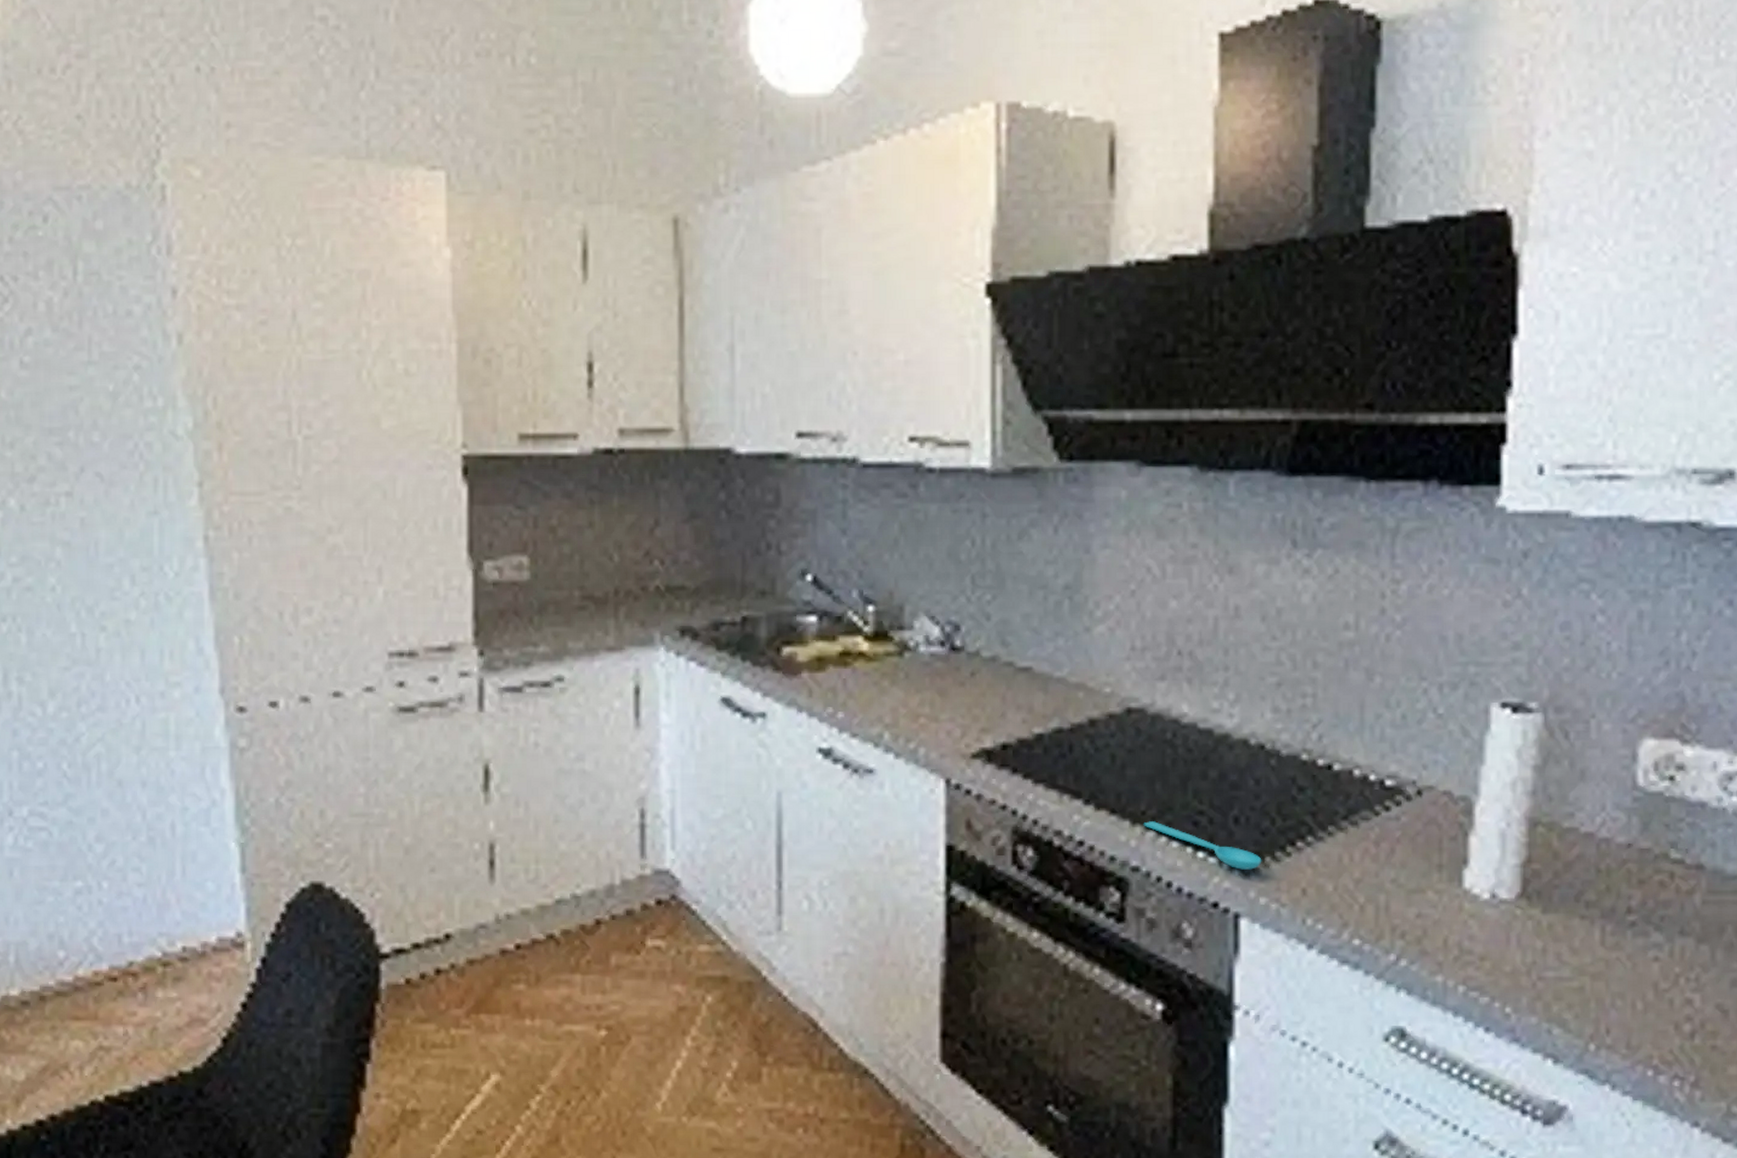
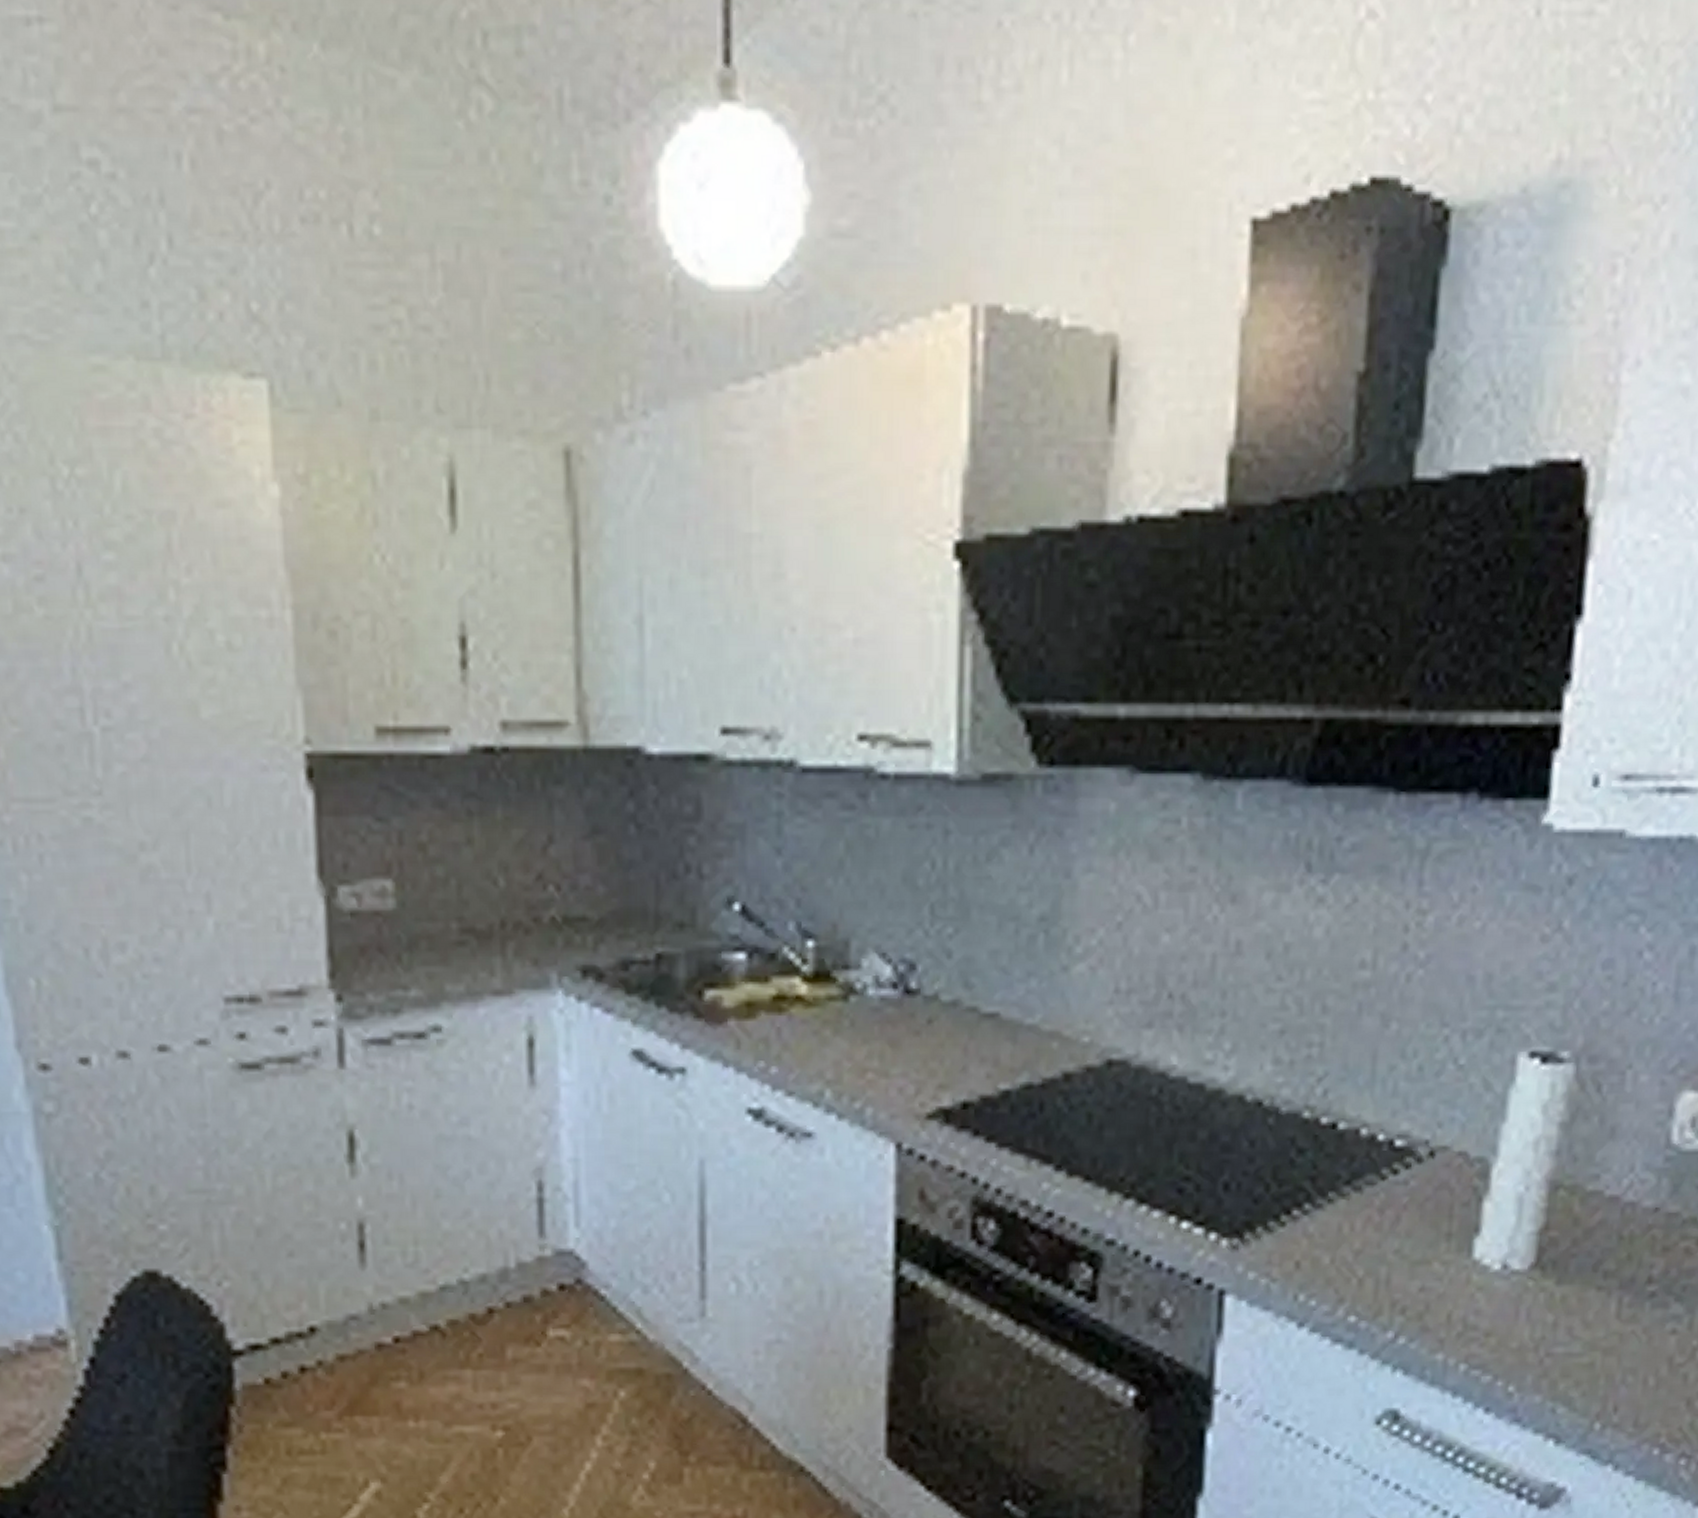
spoon: present [1143,821,1262,870] -> none [1121,1189,1253,1242]

